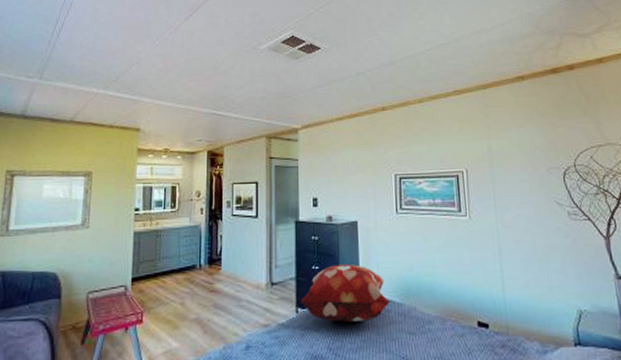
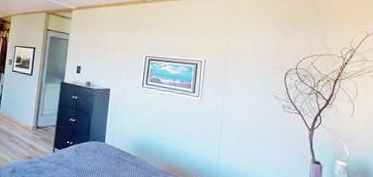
decorative pillow: present [301,264,391,322] -> none [58,120,128,166]

